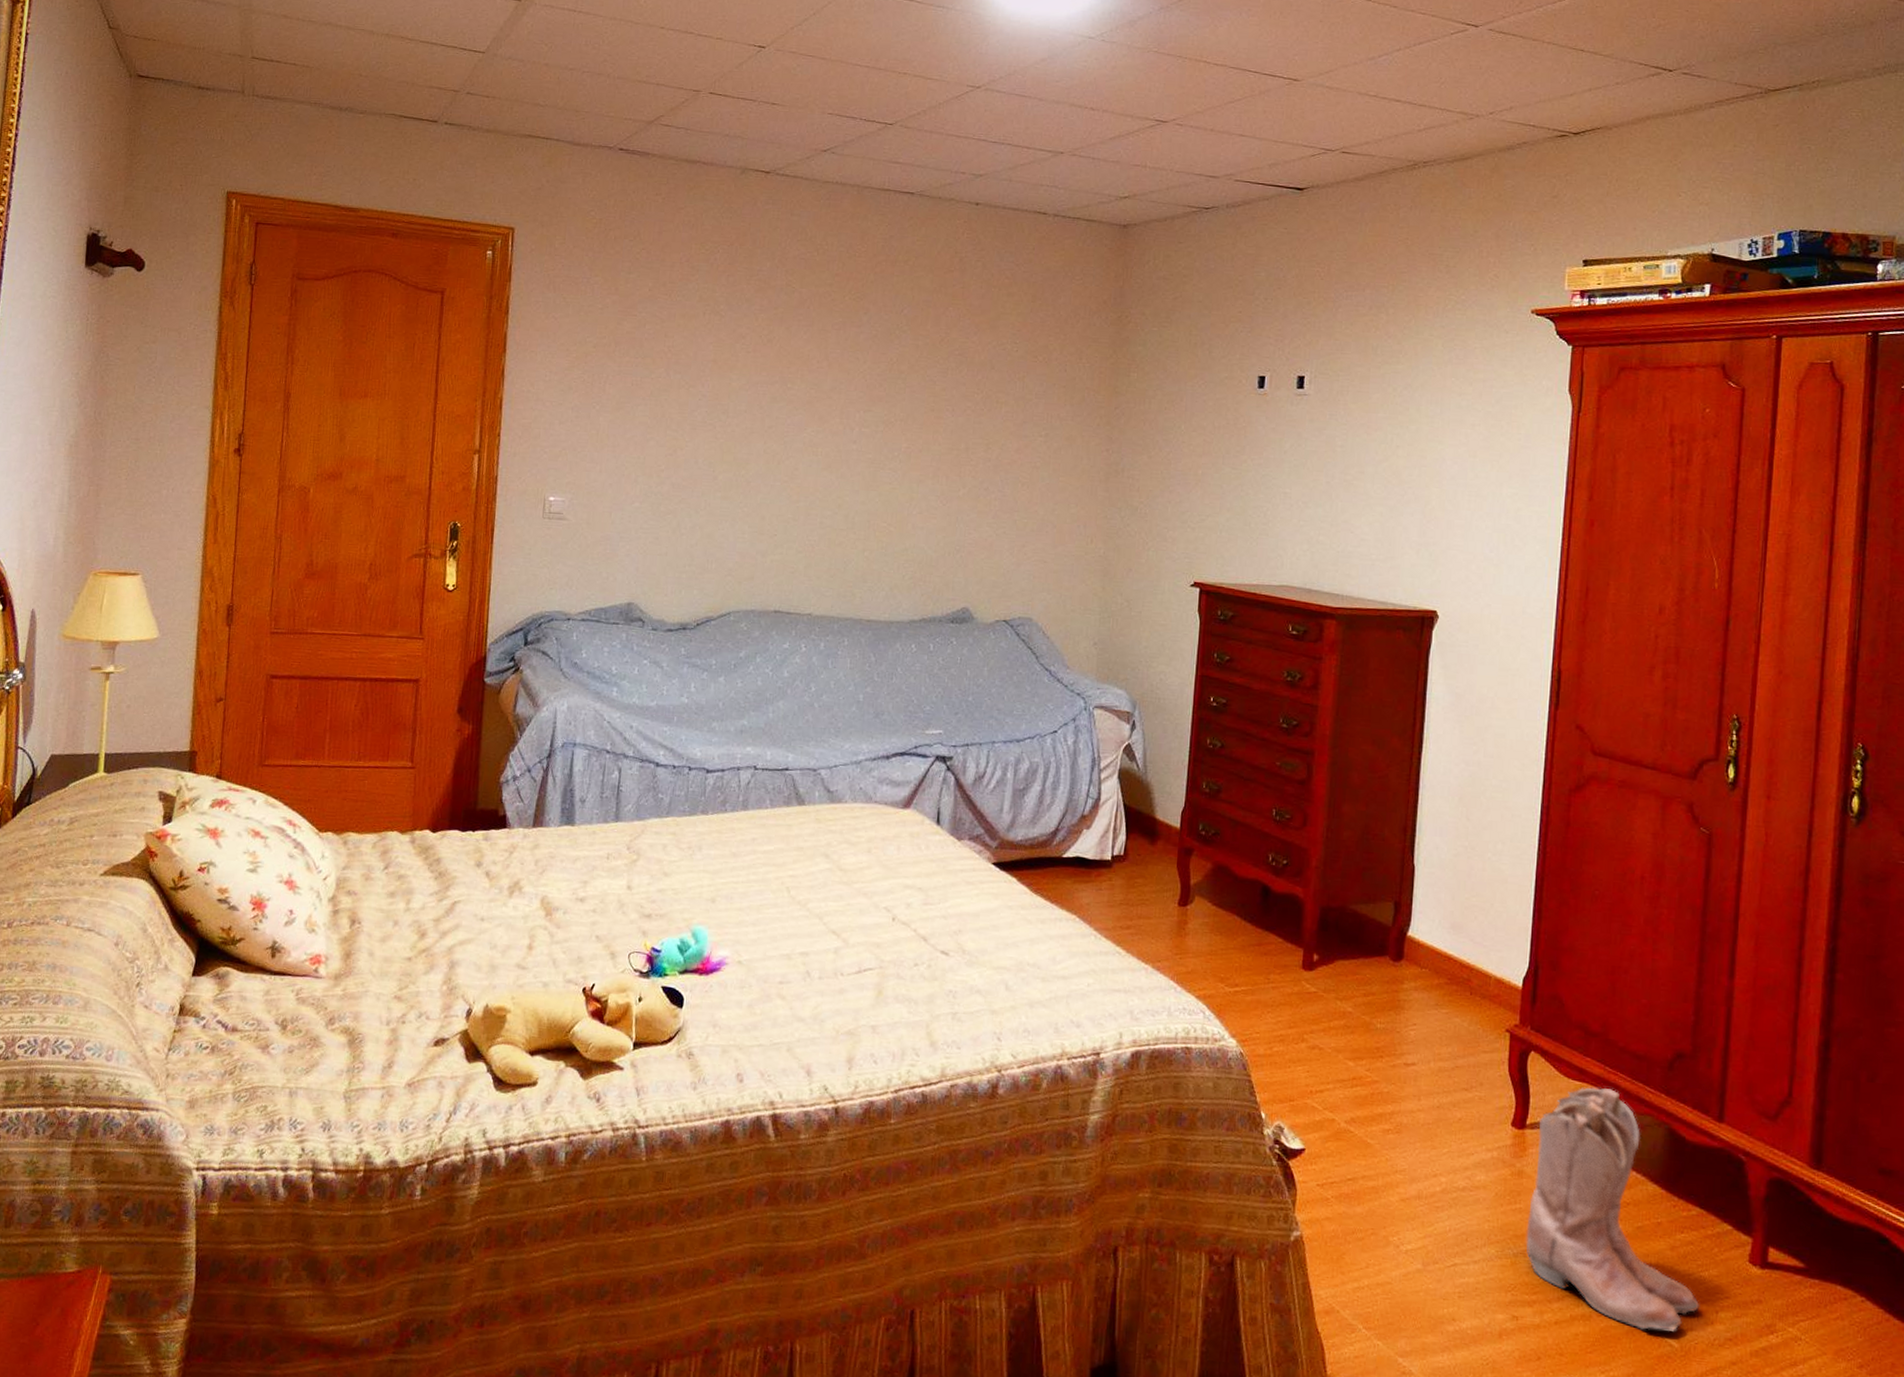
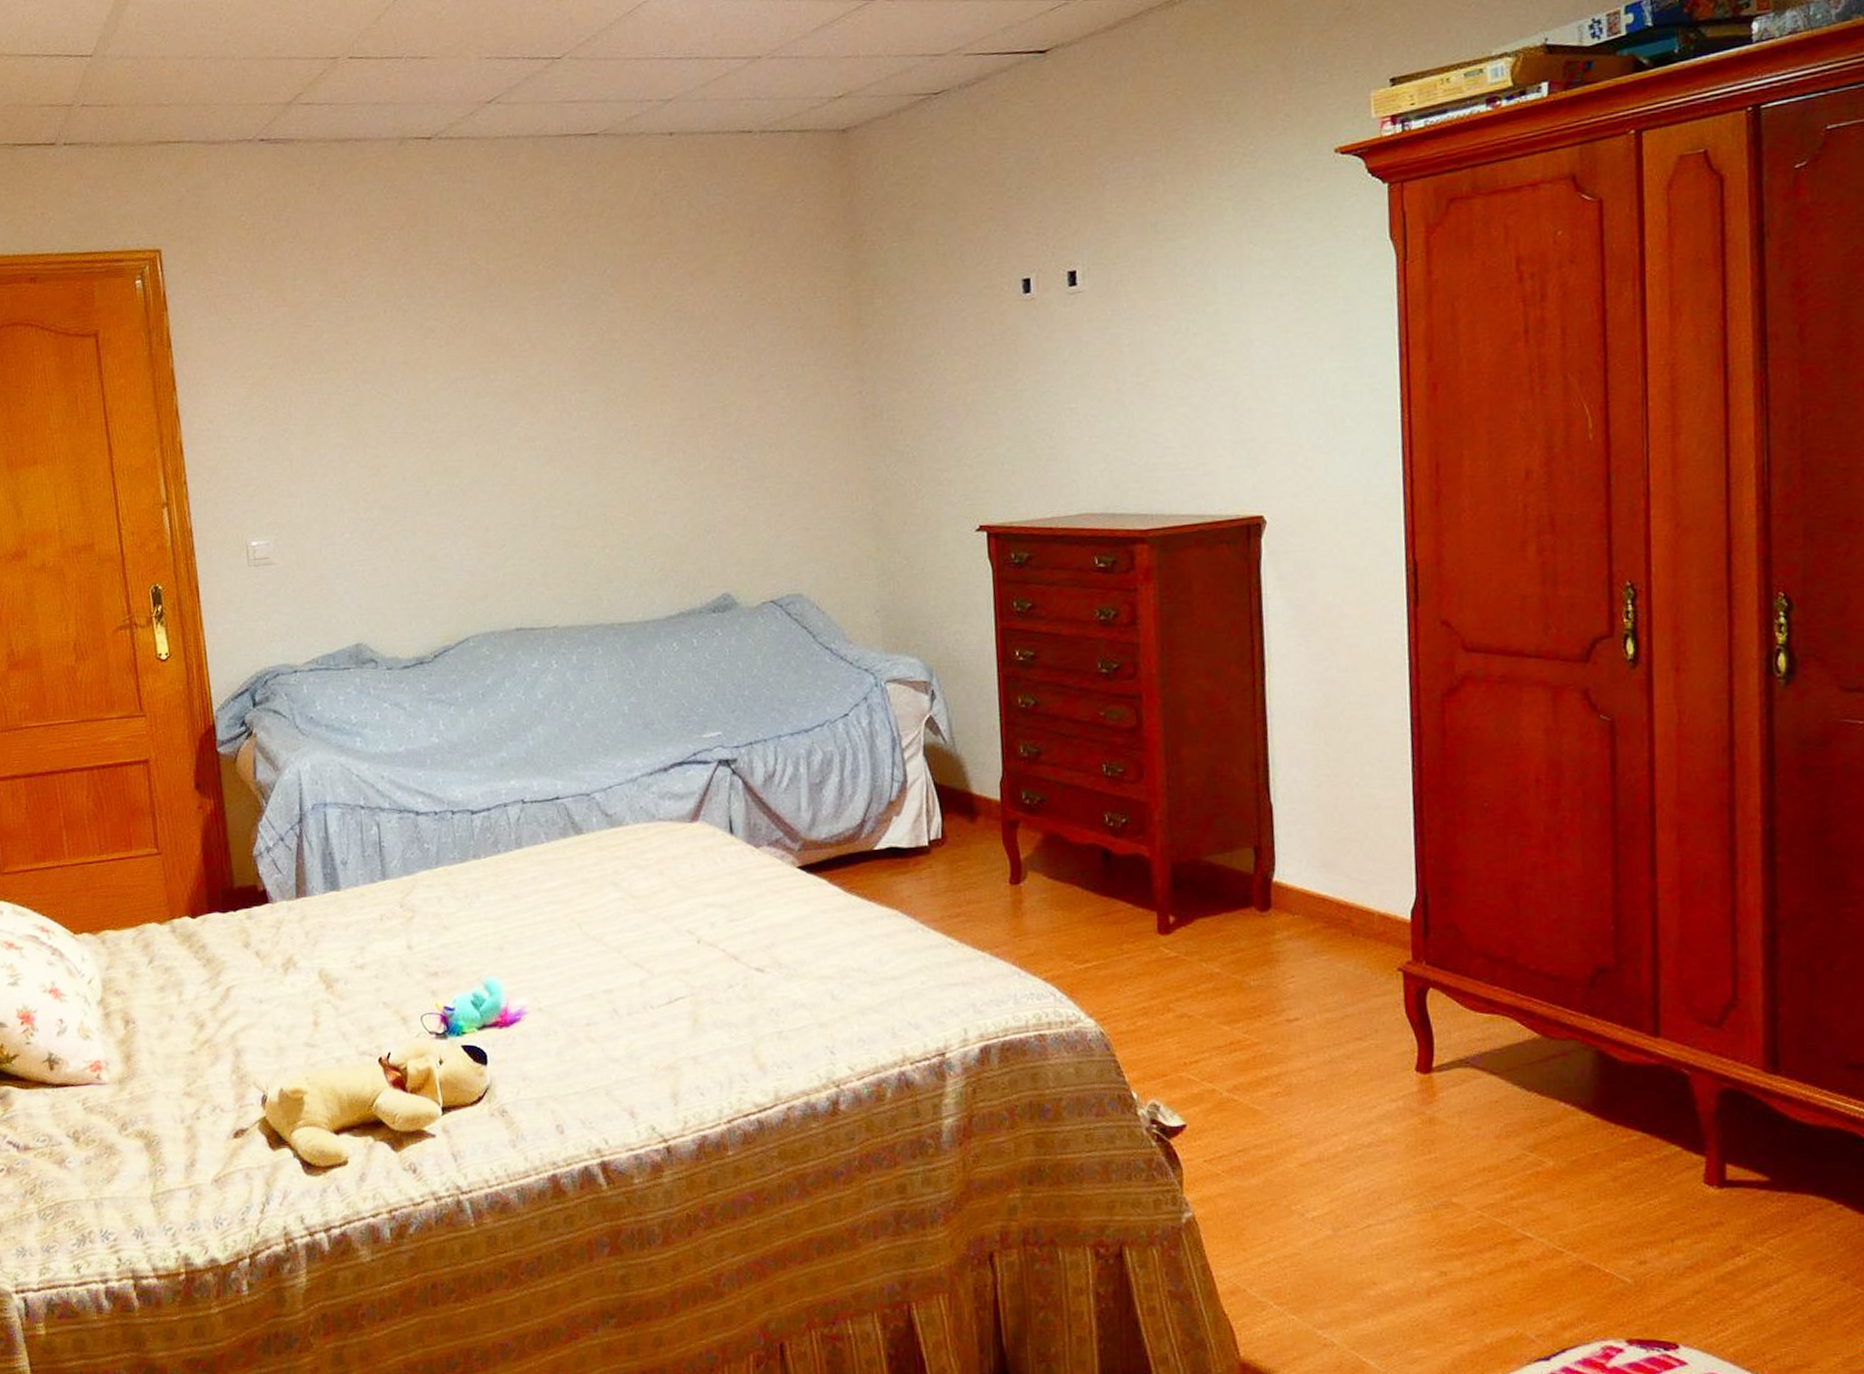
boots: present [1526,1087,1700,1331] -> none [1445,1016,1653,1269]

